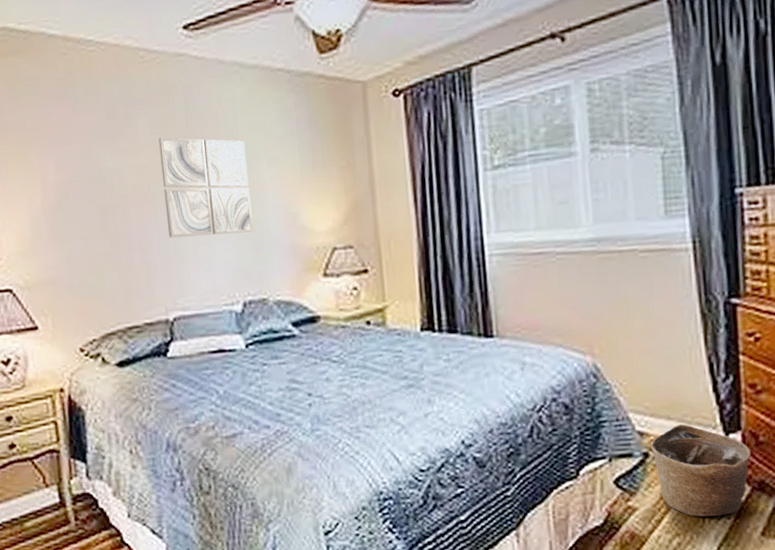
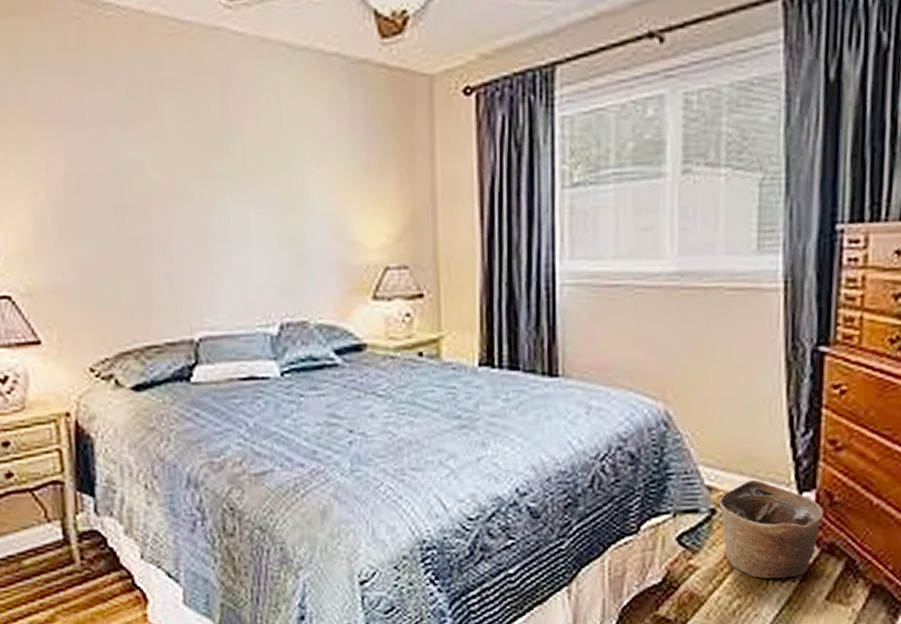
wall art: present [158,137,254,238] -> none [188,127,295,246]

